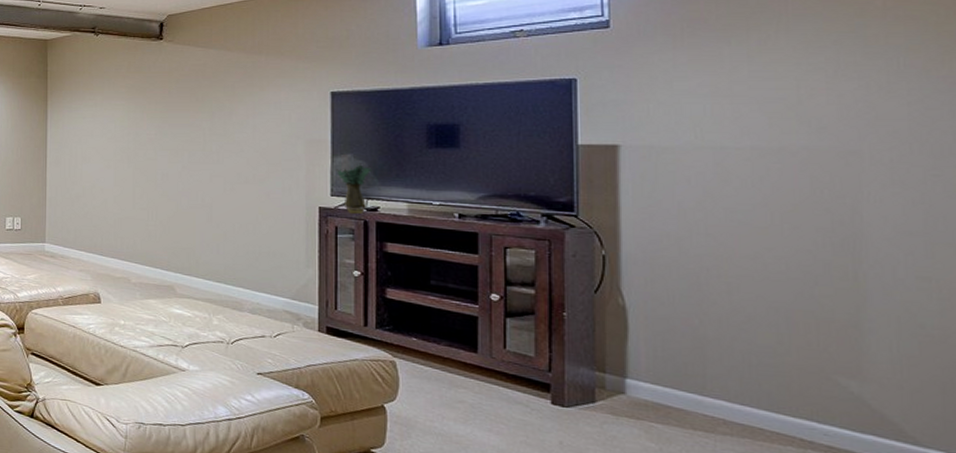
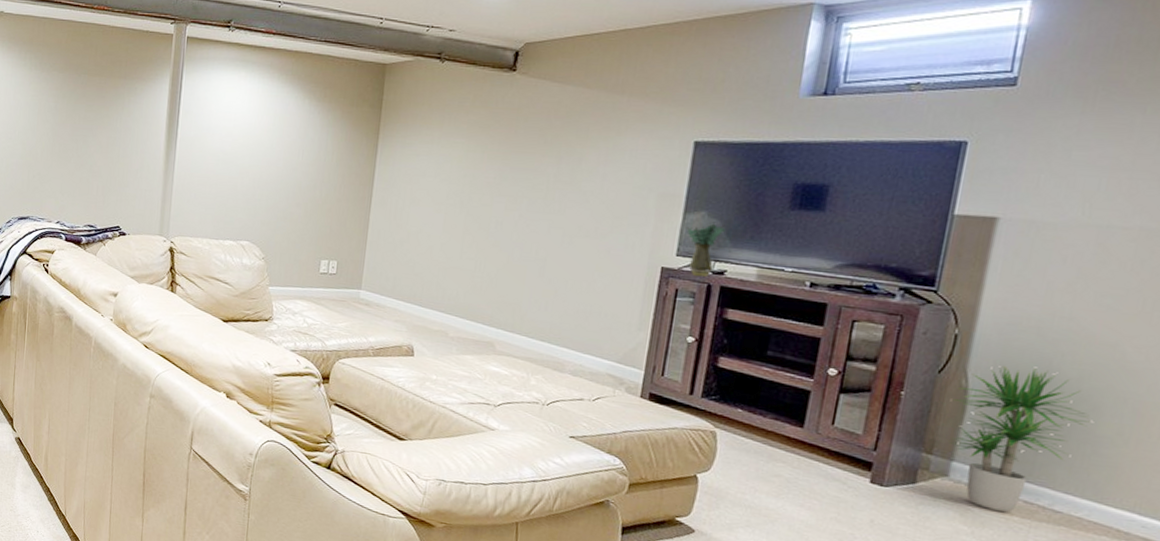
potted plant: none [615,283,749,427] -> present [949,366,1090,512]

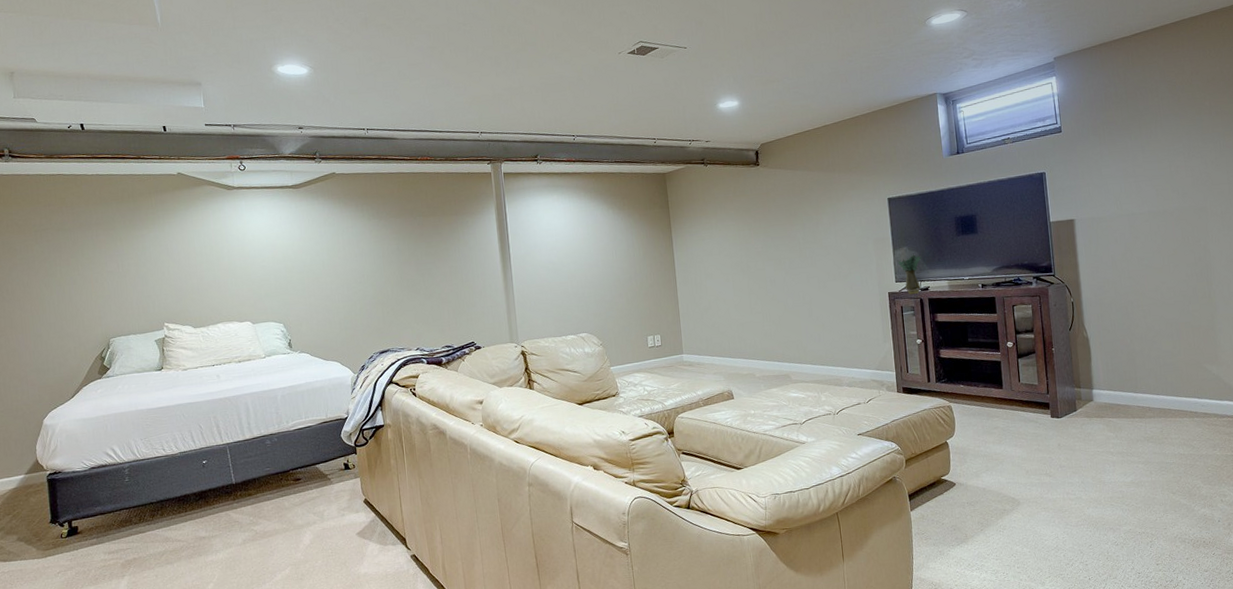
potted plant: present [949,366,1090,512] -> none [1083,315,1158,417]

